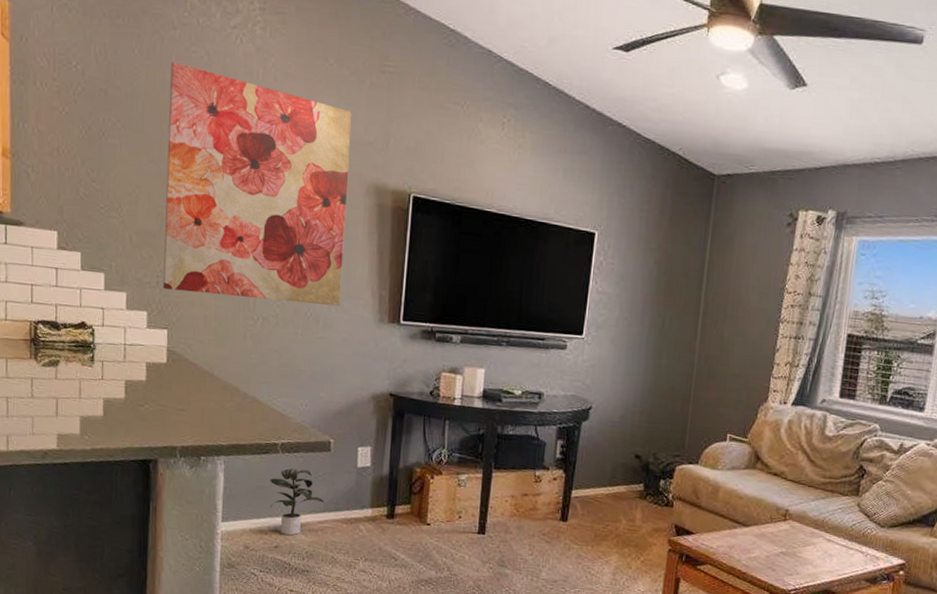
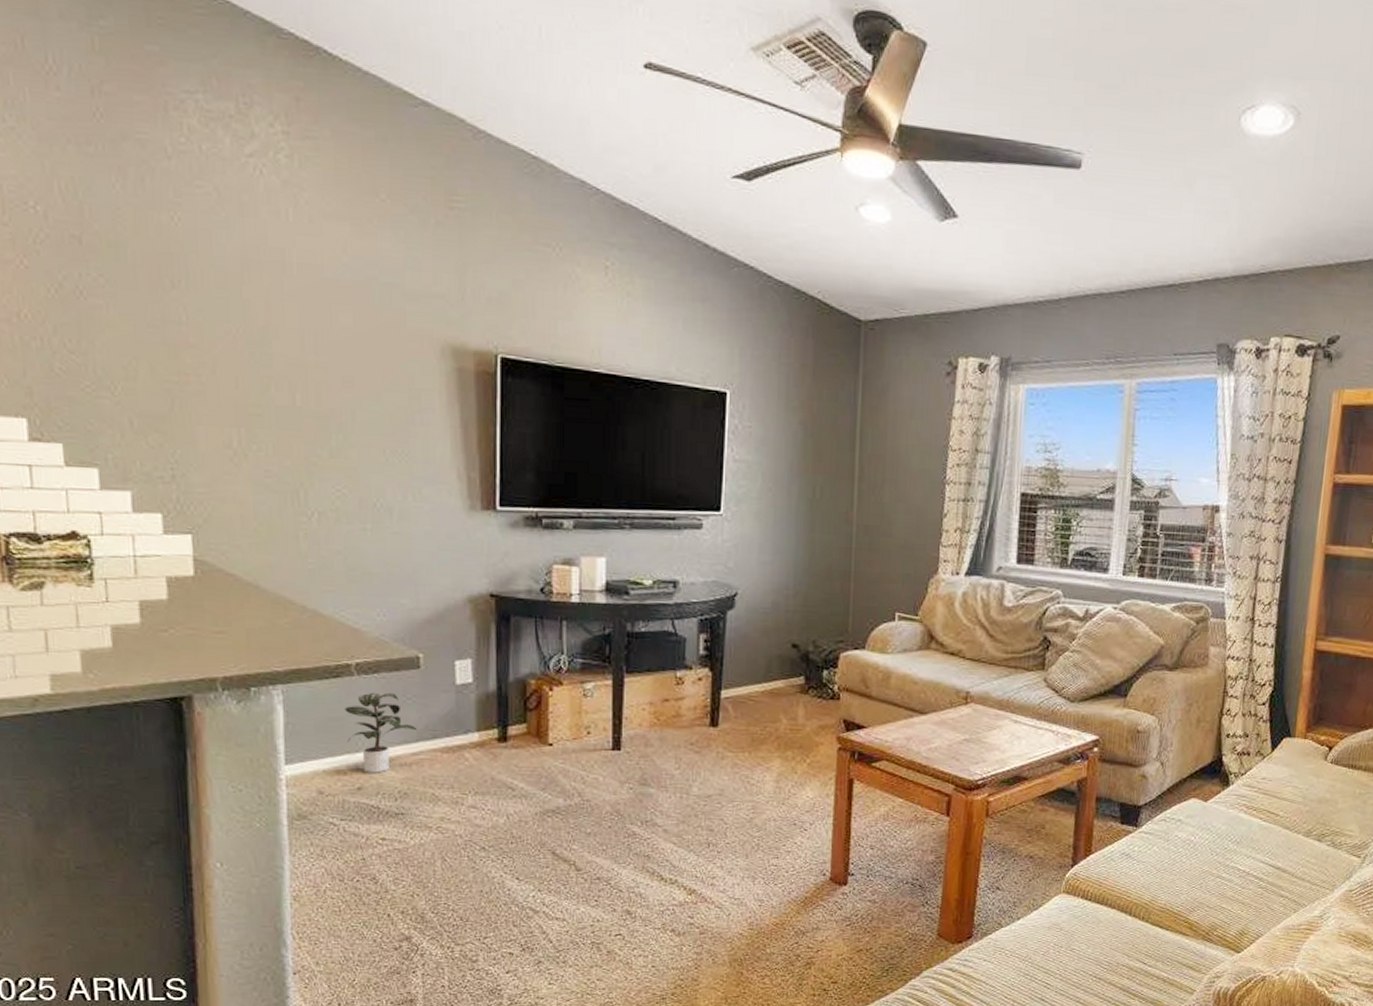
wall art: present [163,62,352,306] -> none [168,199,419,493]

